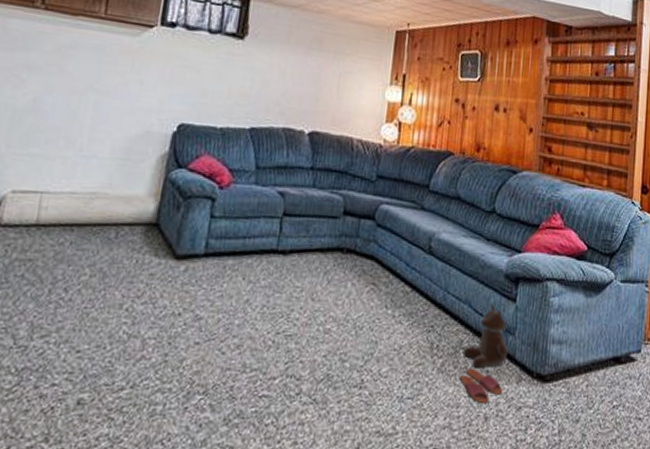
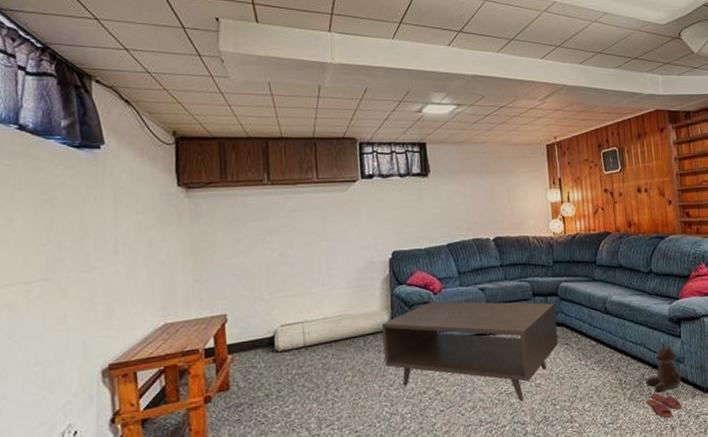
coffee table: none [136,196,369,349] -> present [381,301,558,402]

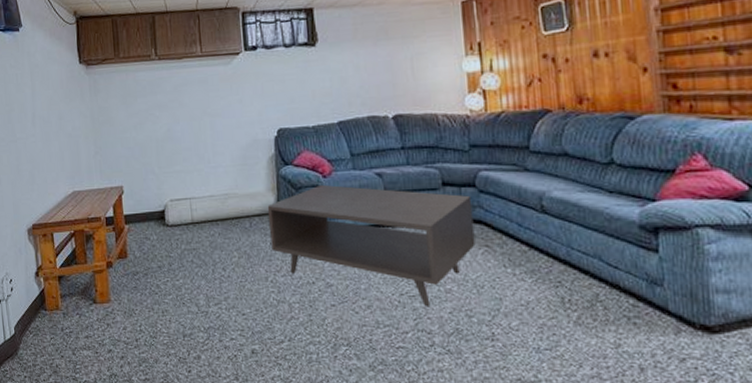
teddy bear: present [646,342,681,394] -> none [601,256,658,322]
slippers: present [647,393,682,418] -> none [603,320,657,354]

